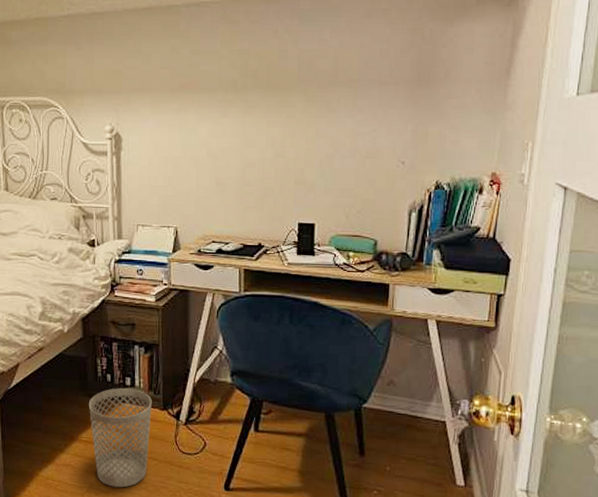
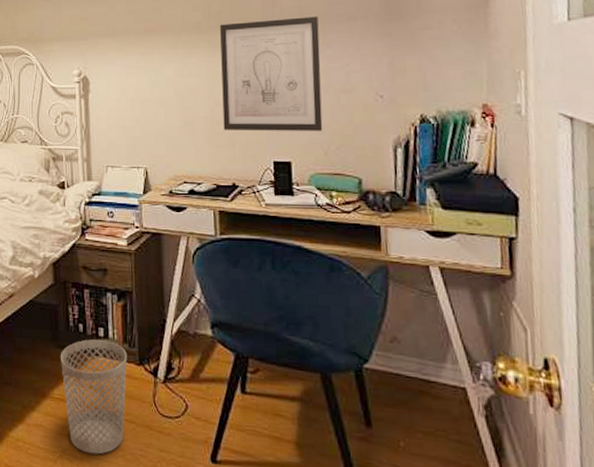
wall art: none [253,80,352,195] -> present [220,16,323,131]

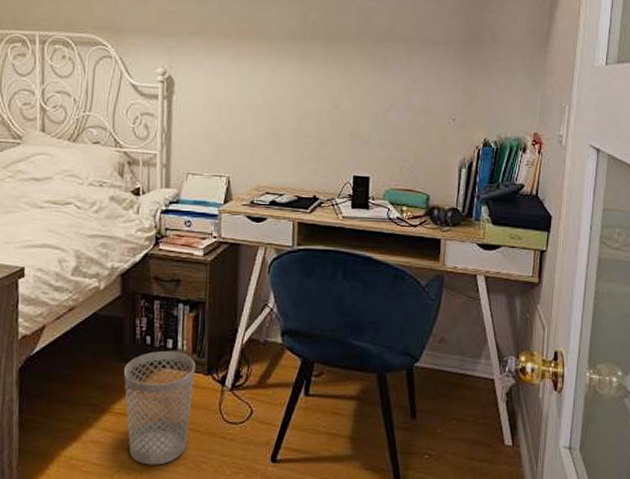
wall art: present [220,16,323,131] -> none [309,35,406,149]

